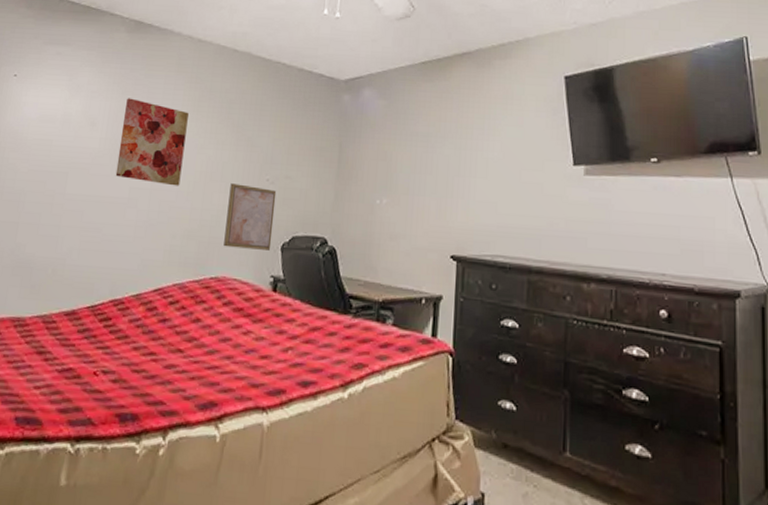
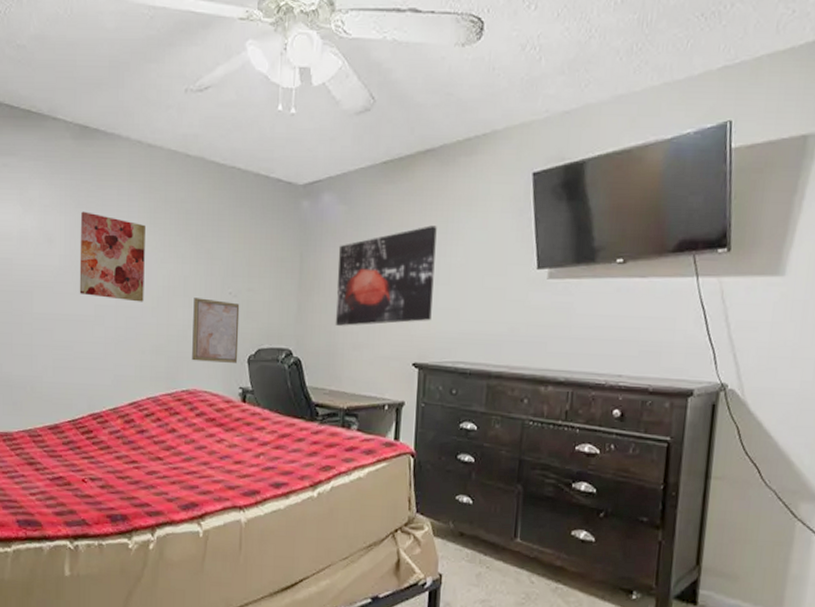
wall art: none [372,121,474,216] -> present [335,225,437,326]

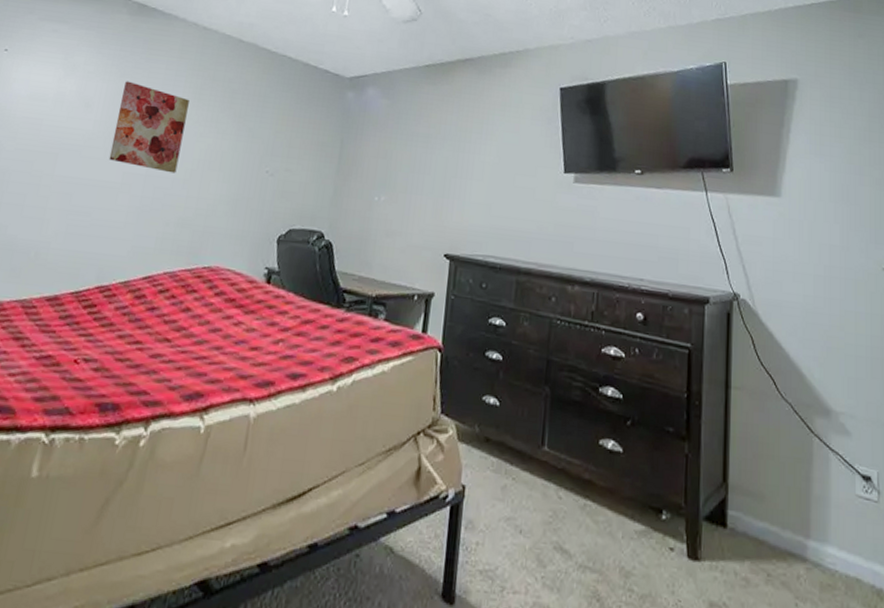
wall art: present [192,298,240,363] -> none [218,173,276,242]
wall art: present [335,225,437,326] -> none [369,125,473,214]

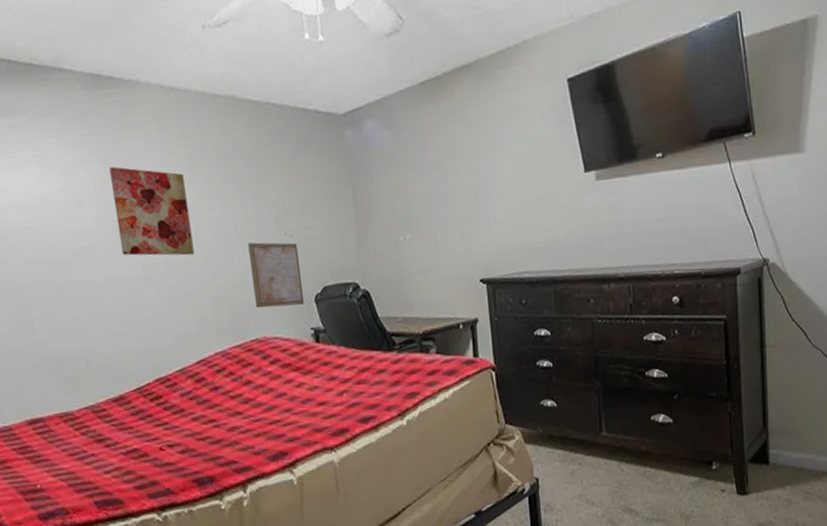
wall art: none [218,173,276,242] -> present [248,242,305,308]

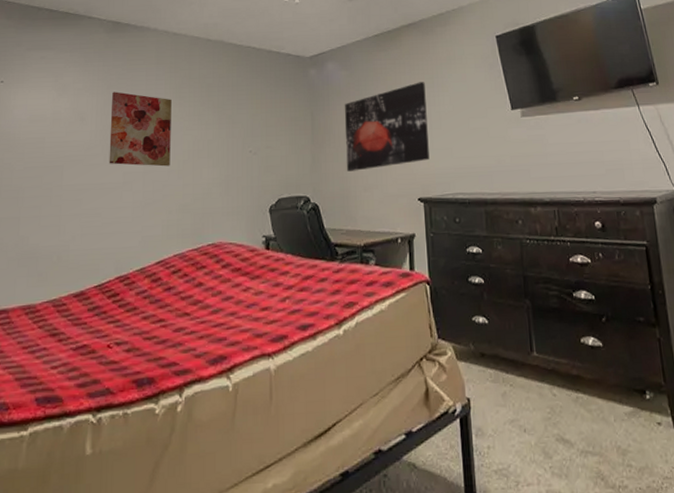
wall art: present [248,242,305,308] -> none [217,158,260,216]
wall art: none [389,141,492,252] -> present [344,82,430,171]

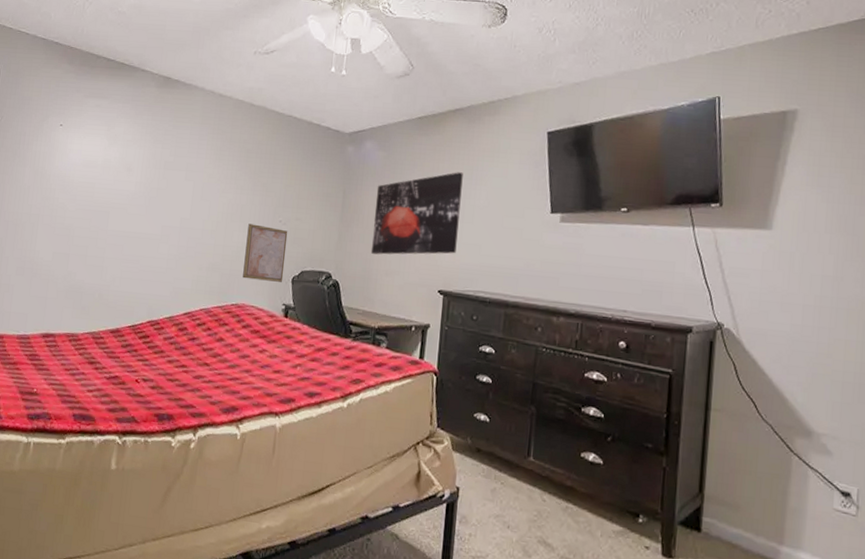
wall art: present [109,91,172,167] -> none [149,146,212,225]
wall art: none [217,158,260,216] -> present [243,224,288,282]

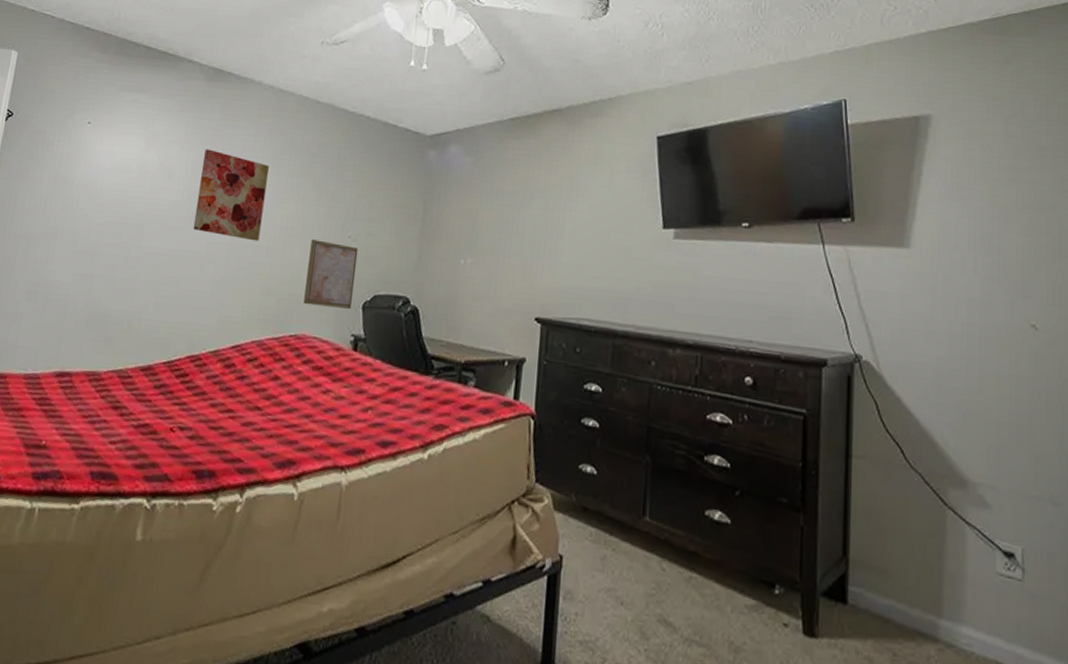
wall art: none [149,146,212,225] -> present [193,149,269,241]
wall art: present [370,172,463,255] -> none [456,181,563,276]

